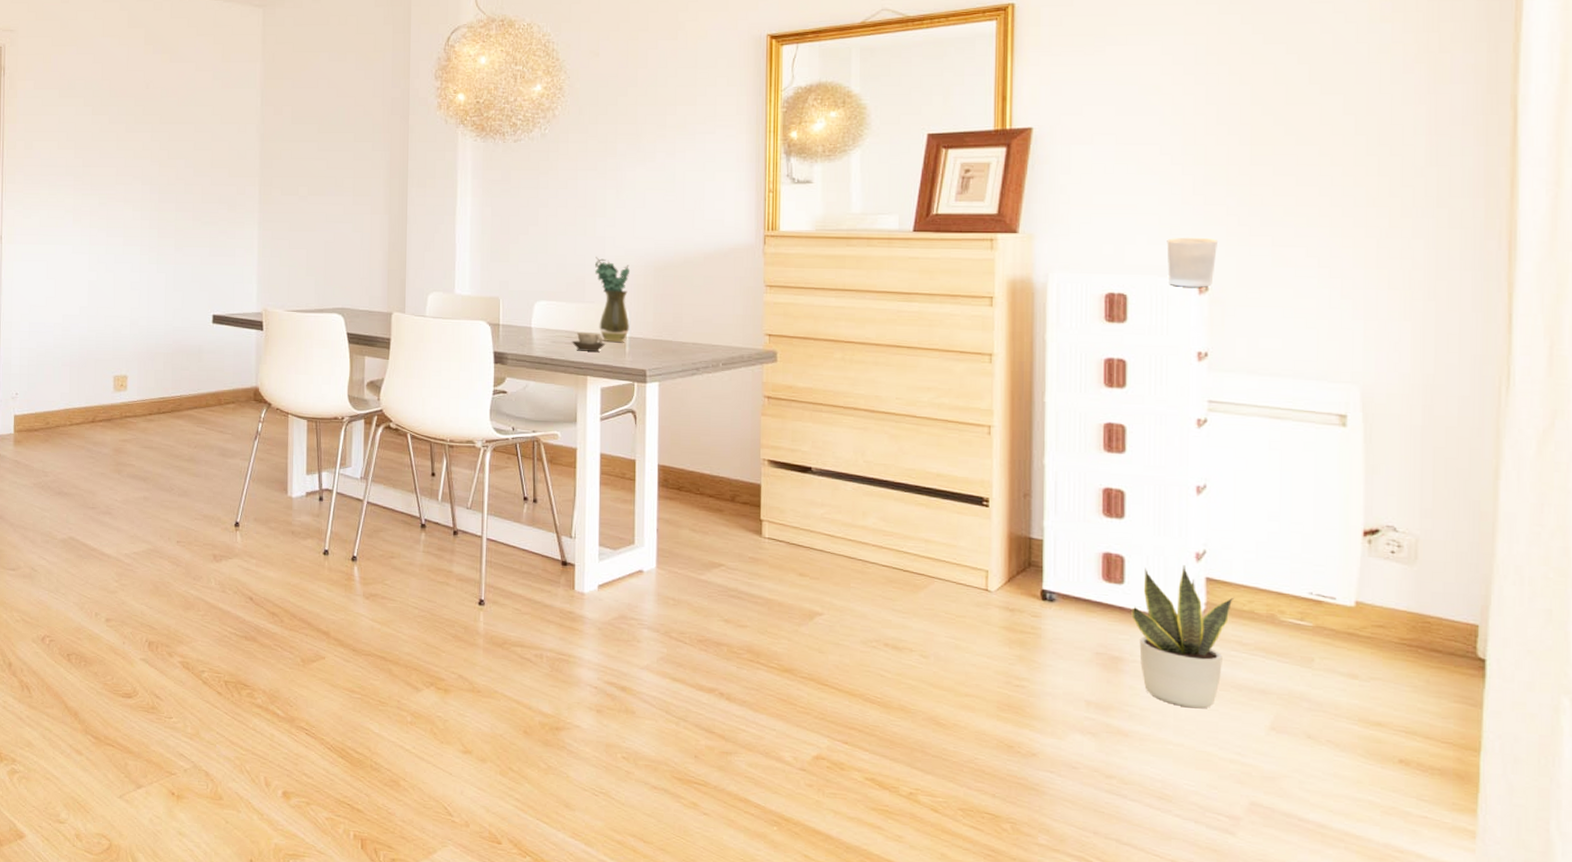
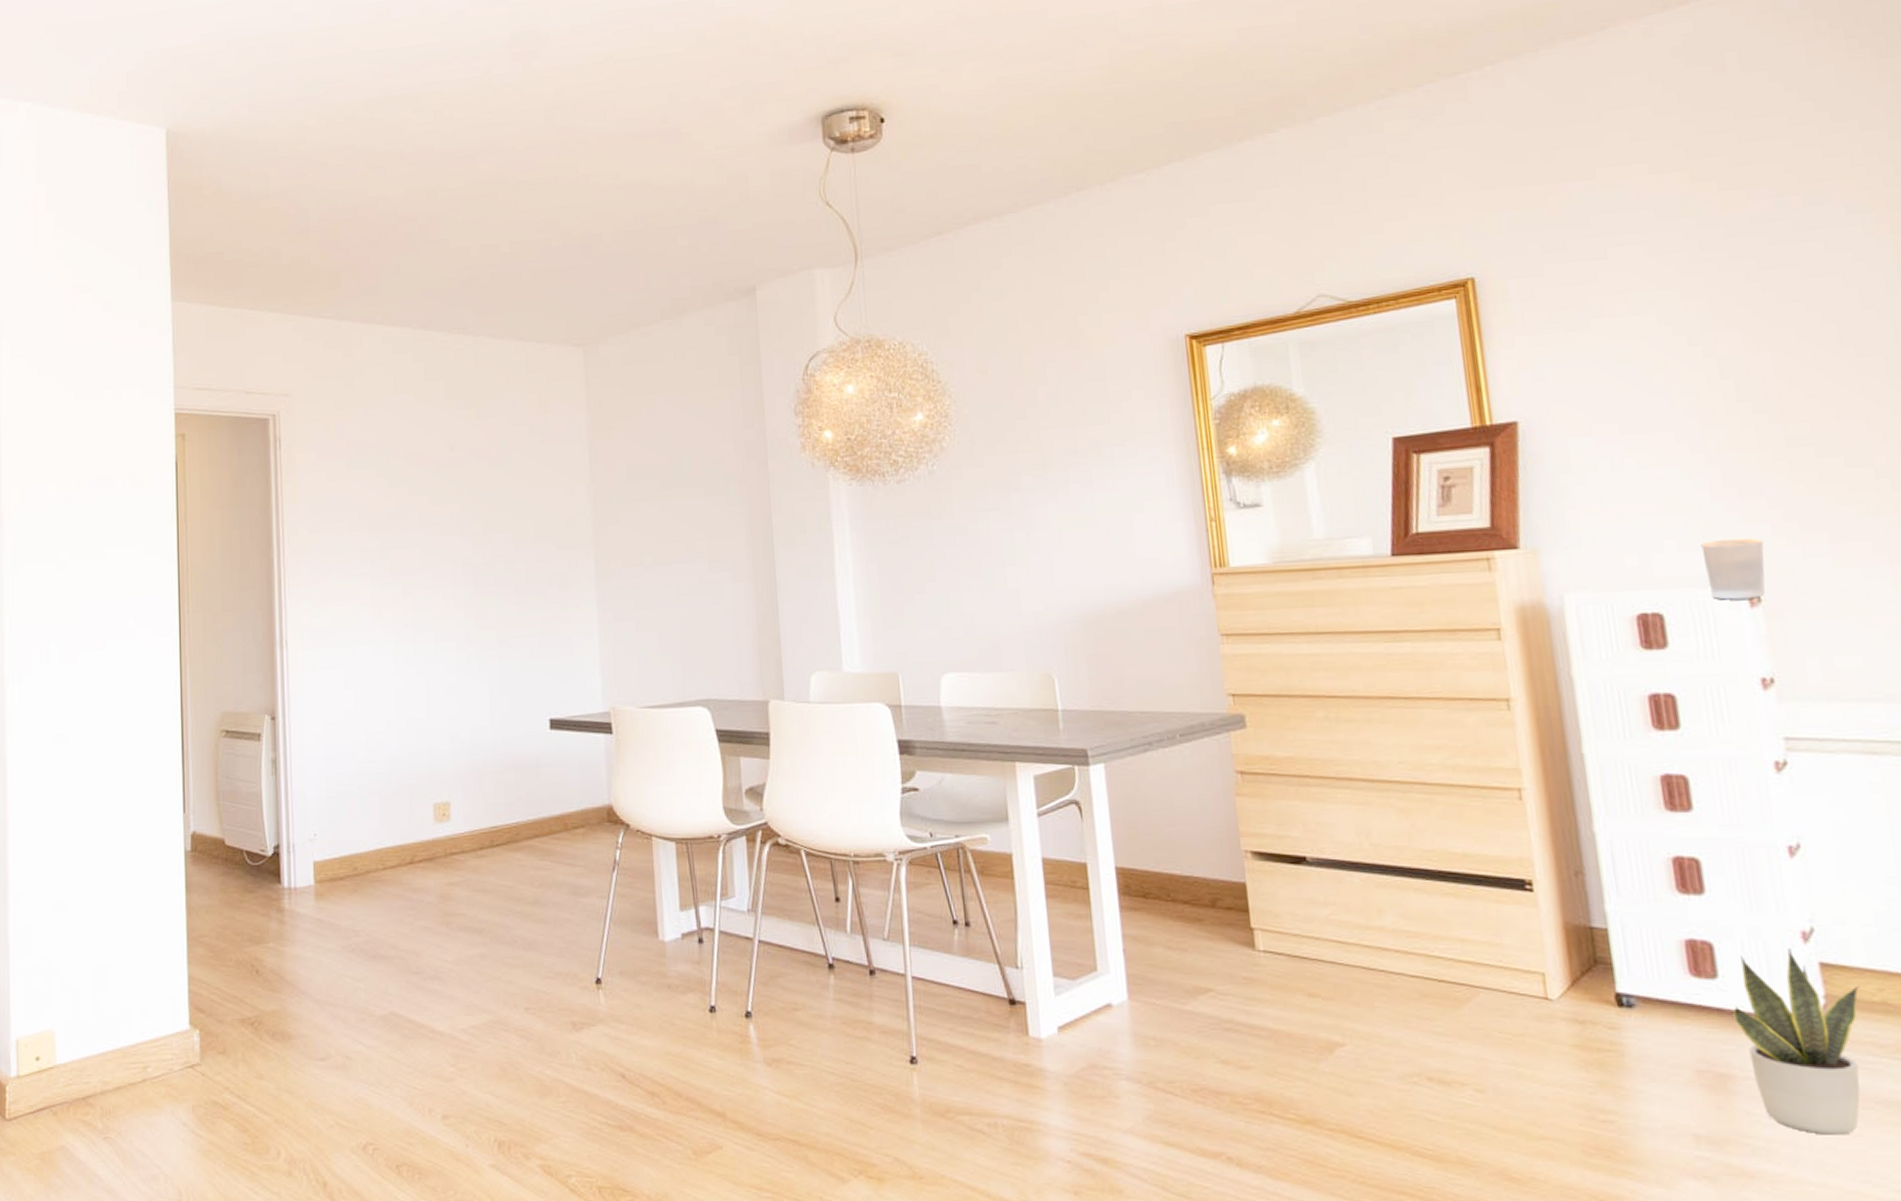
cup: present [571,332,606,352] -> none [991,707,1034,732]
vase: present [595,256,631,342] -> none [1010,613,1061,717]

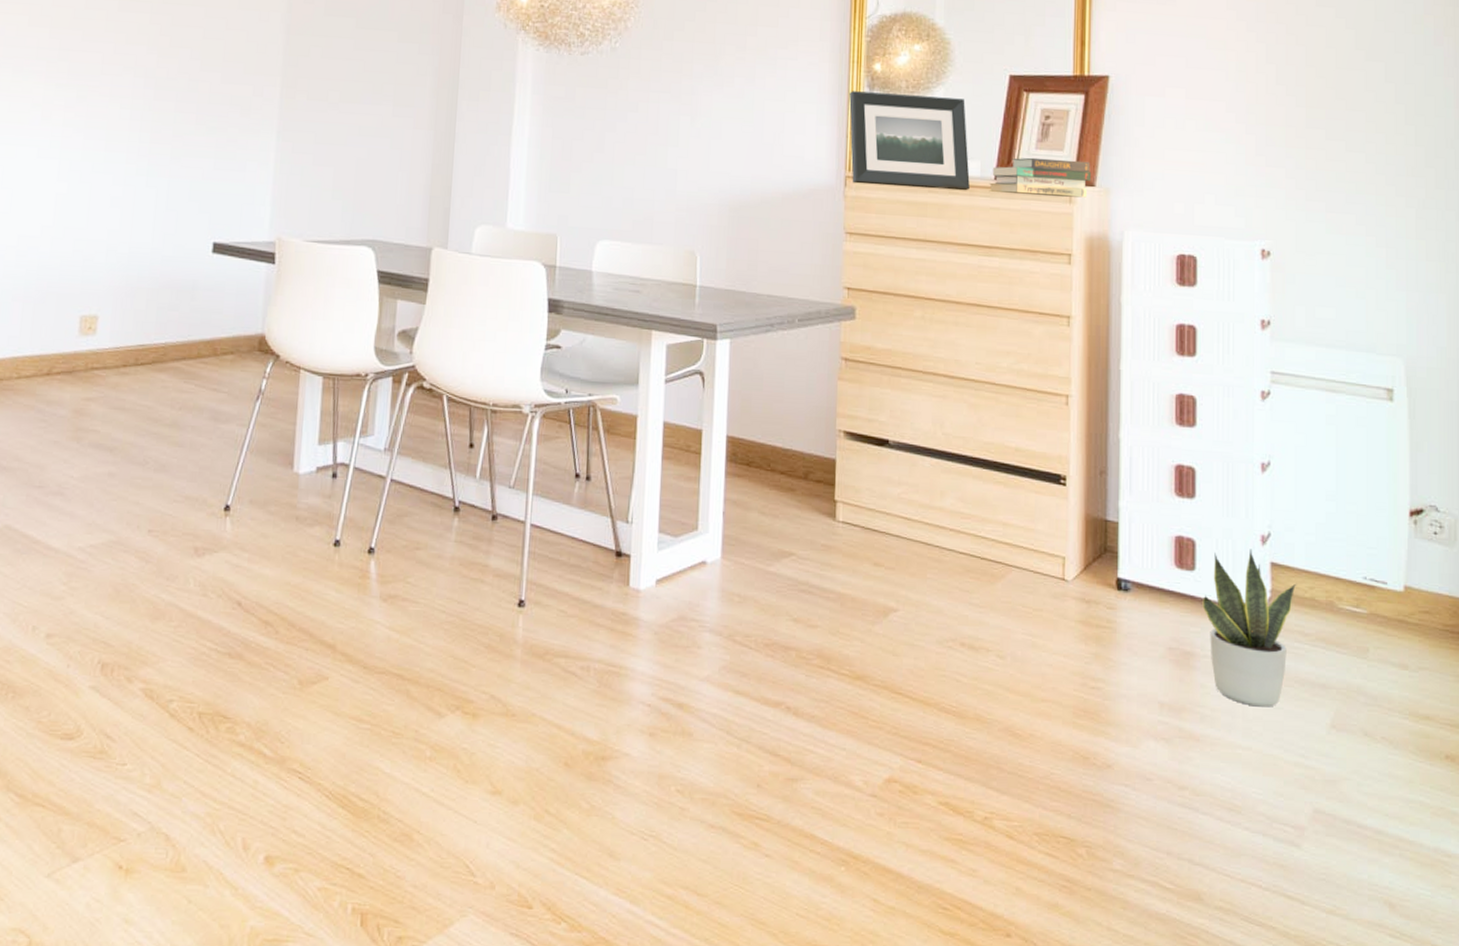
picture frame: none [1203,471,1362,580] -> present [849,91,970,191]
books: none [1385,521,1513,571] -> present [989,157,1092,198]
candle holder: present [1701,538,1766,600] -> none [1232,198,1278,252]

